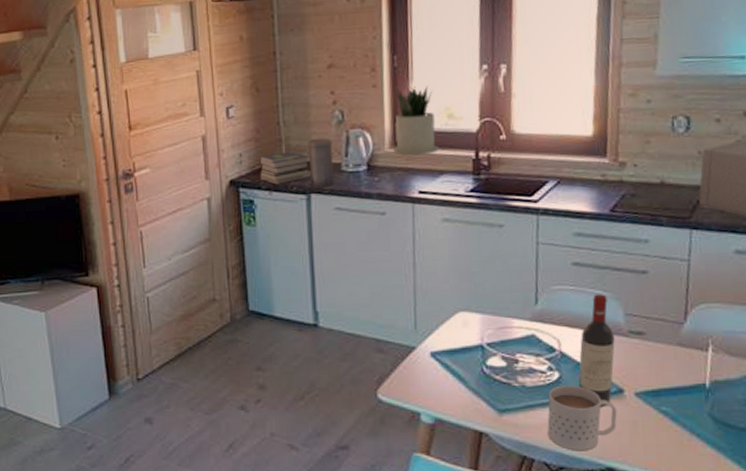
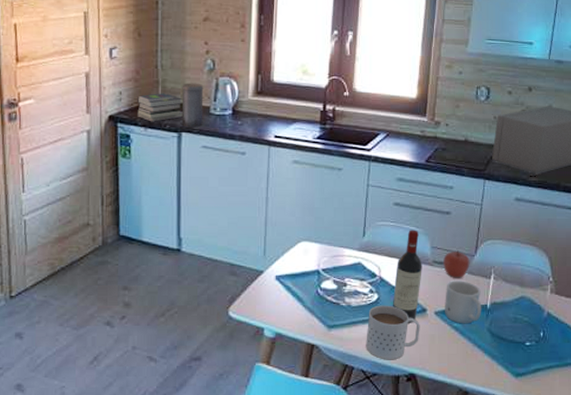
planter: present [392,86,439,156] -> none [254,44,294,104]
fruit: none [642,317,679,351] -> present [443,250,470,278]
mug: none [647,354,699,408] -> present [445,280,482,324]

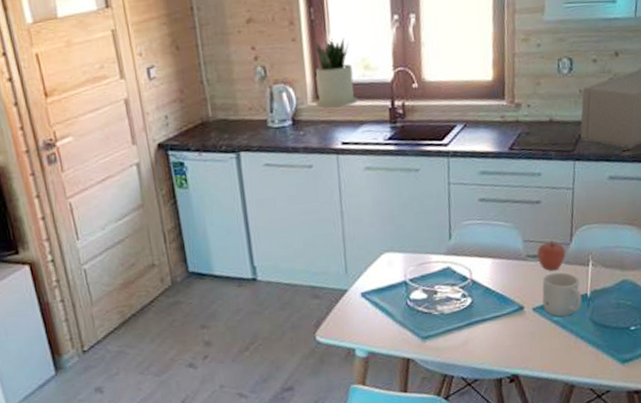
books: present [137,93,183,122] -> none [186,110,239,145]
canister: present [181,83,204,128] -> none [233,94,262,146]
planter: none [254,44,294,104] -> present [314,38,358,109]
mug: present [366,305,420,360] -> none [463,307,519,364]
wine bottle: present [392,230,422,323] -> none [487,225,516,324]

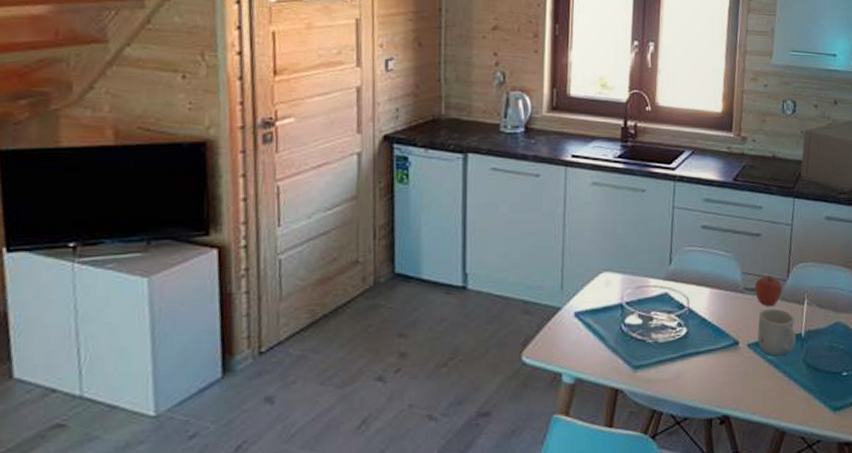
planter: present [314,38,358,109] -> none [549,55,592,120]

